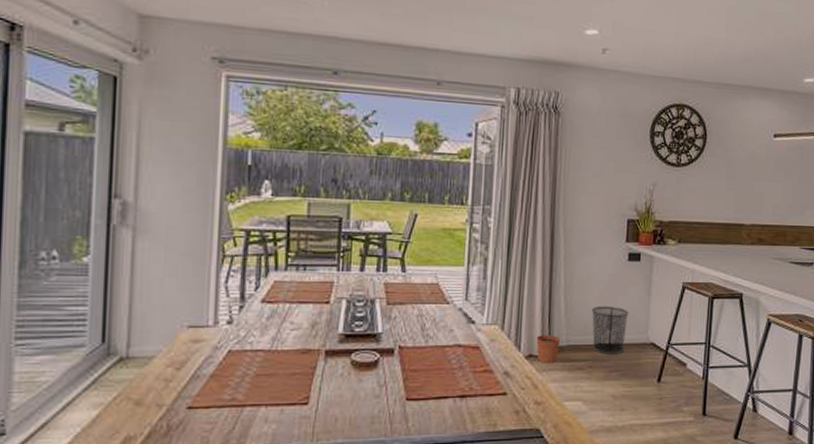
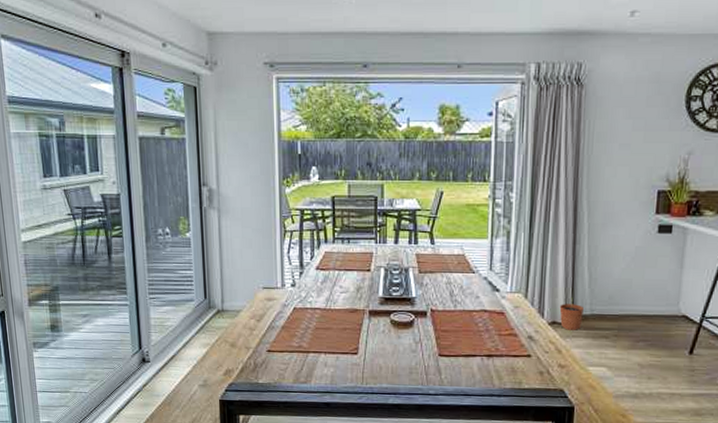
waste bin: present [591,306,629,354] -> none [617,277,659,325]

